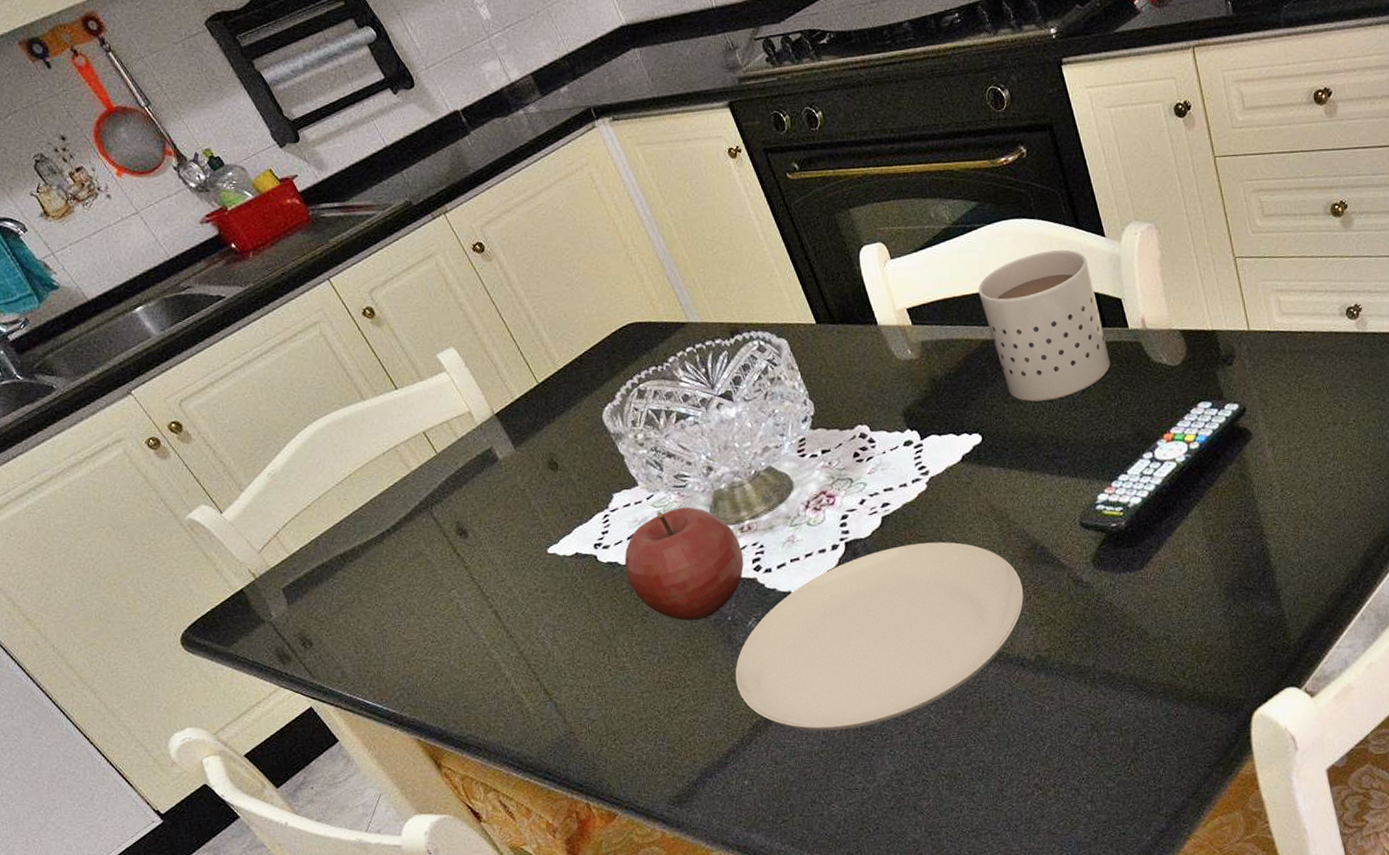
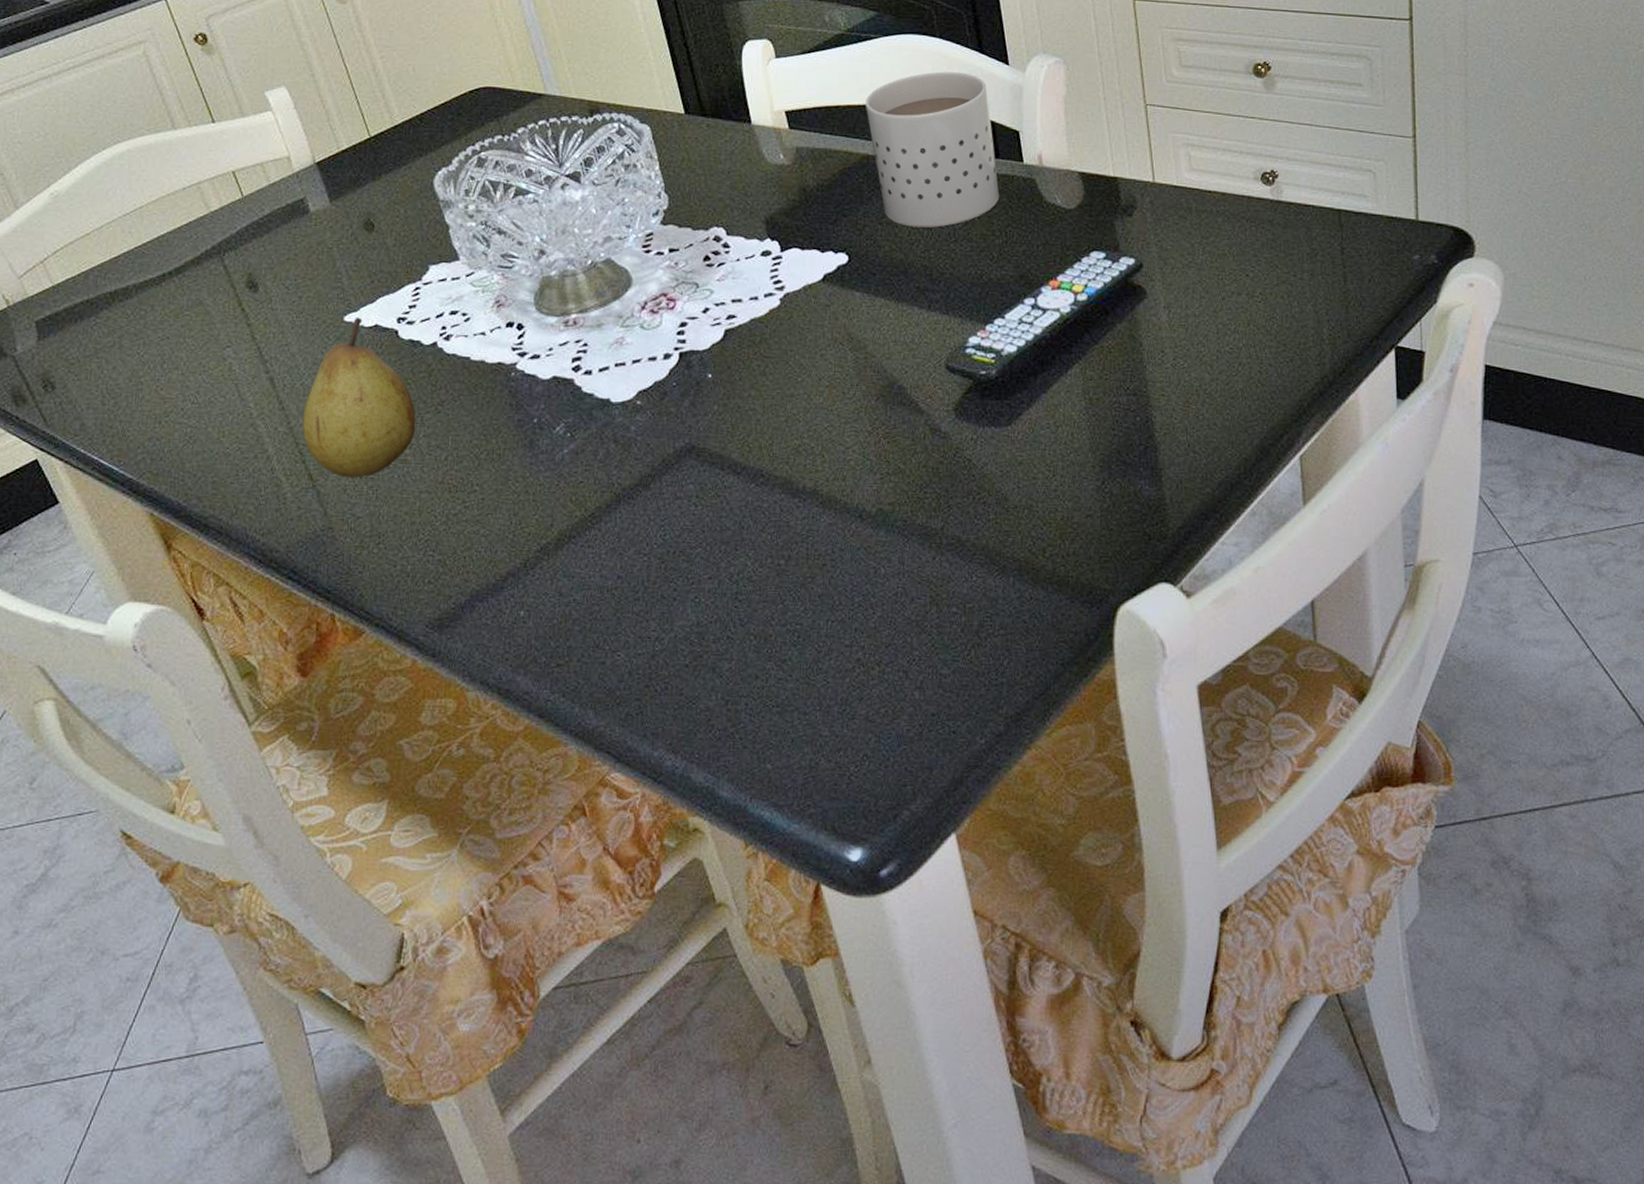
fruit: none [528,548,628,689] -> present [302,317,417,478]
fruit: present [624,507,744,621] -> none [427,290,563,418]
plate: present [735,541,1024,731] -> none [530,364,872,566]

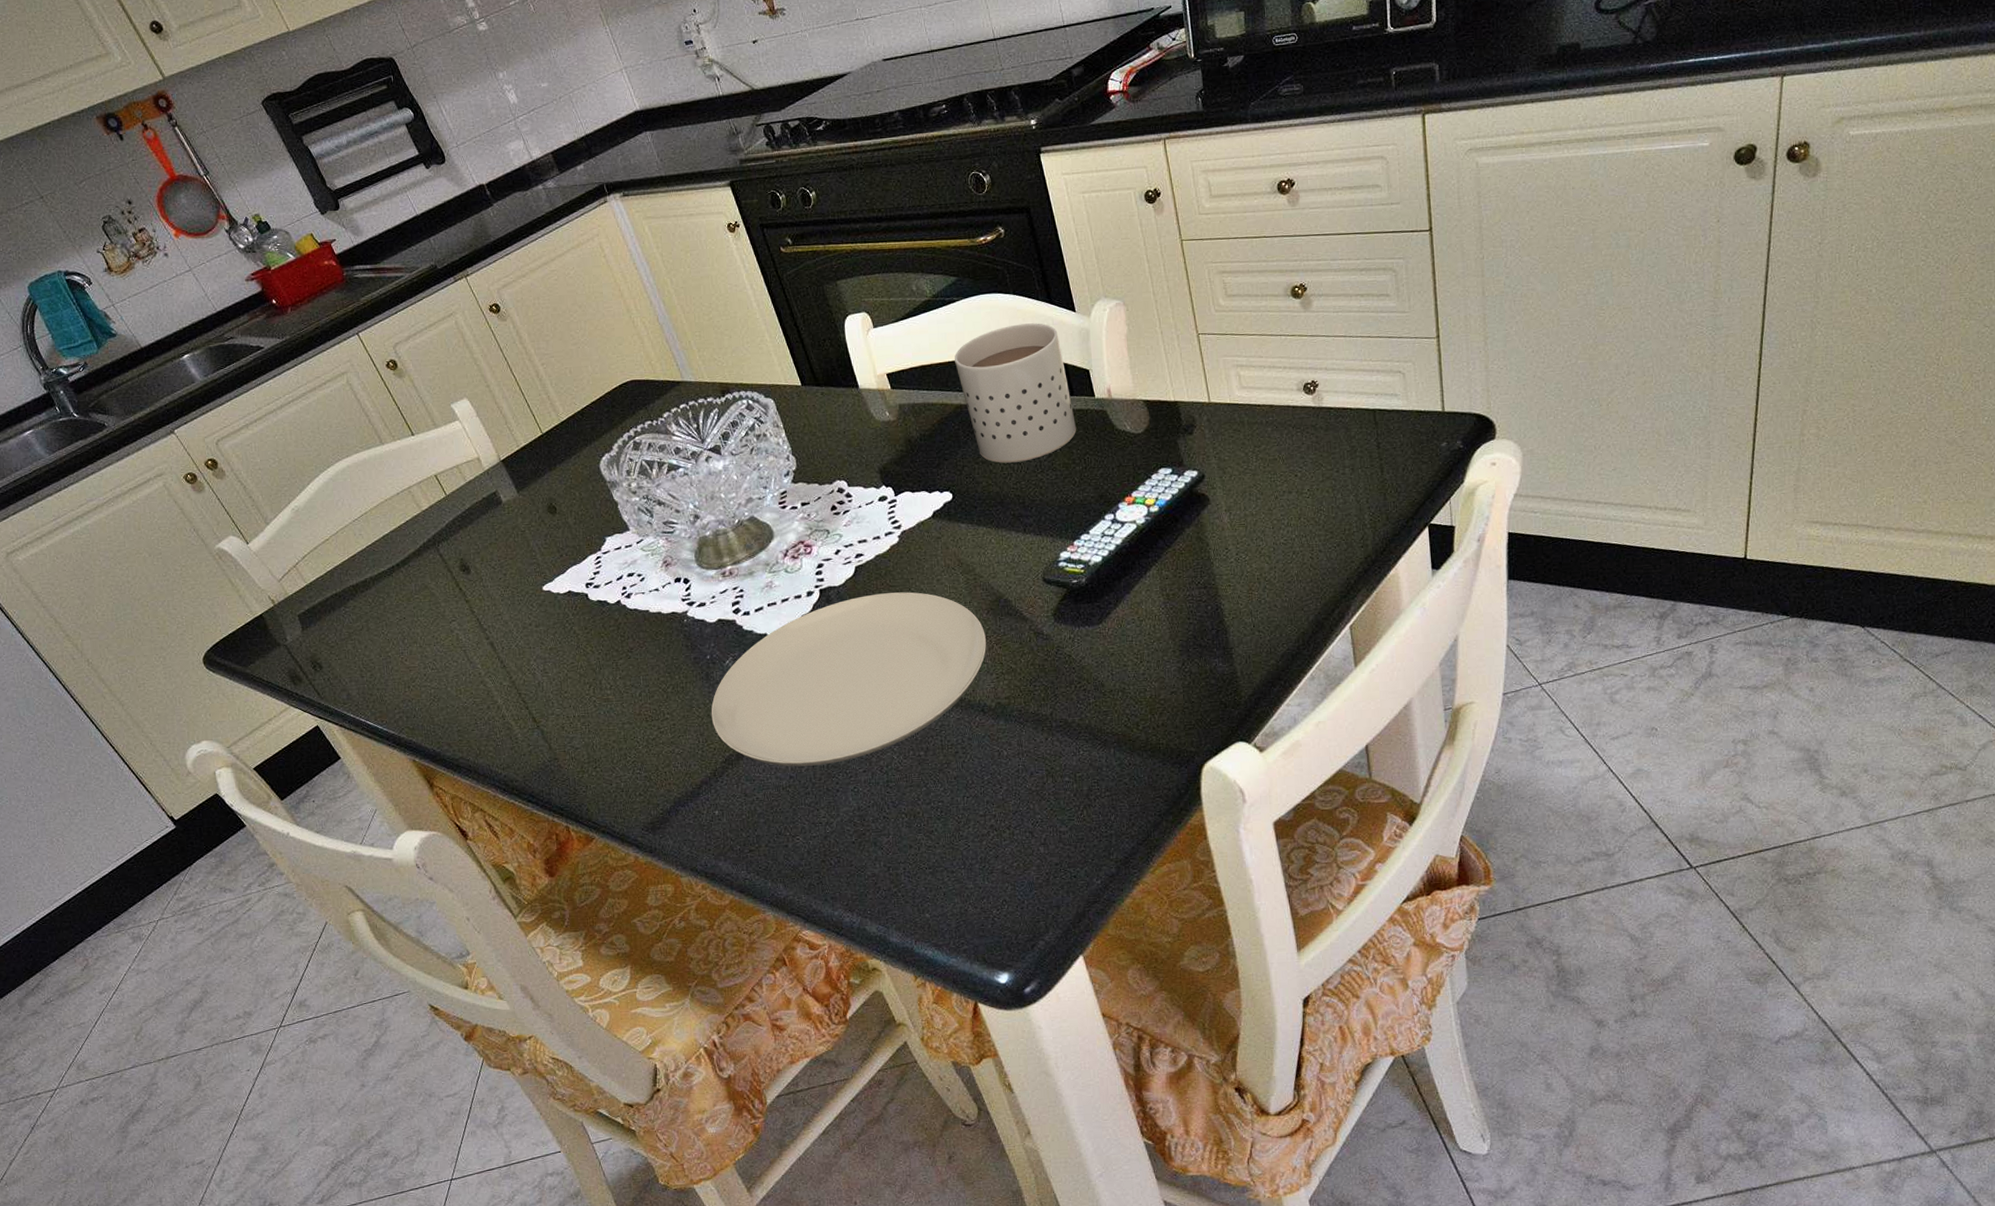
fruit: present [302,317,417,478] -> none [521,586,613,718]
plate: none [530,364,872,566] -> present [711,592,986,767]

